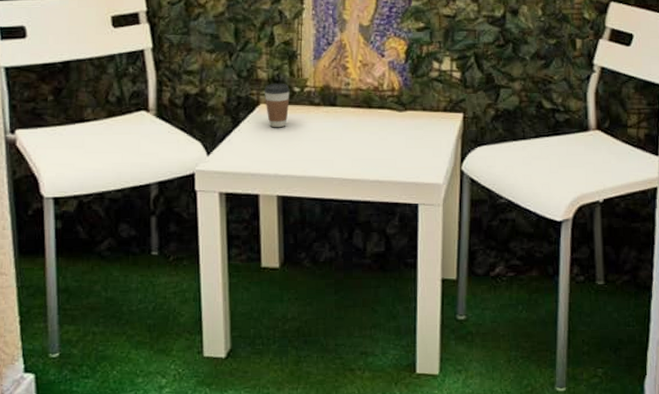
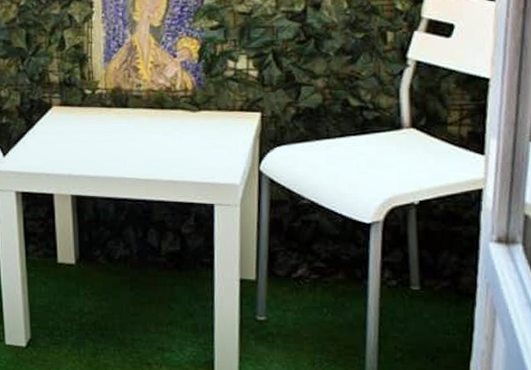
coffee cup: present [264,83,290,128] -> none [56,85,81,130]

